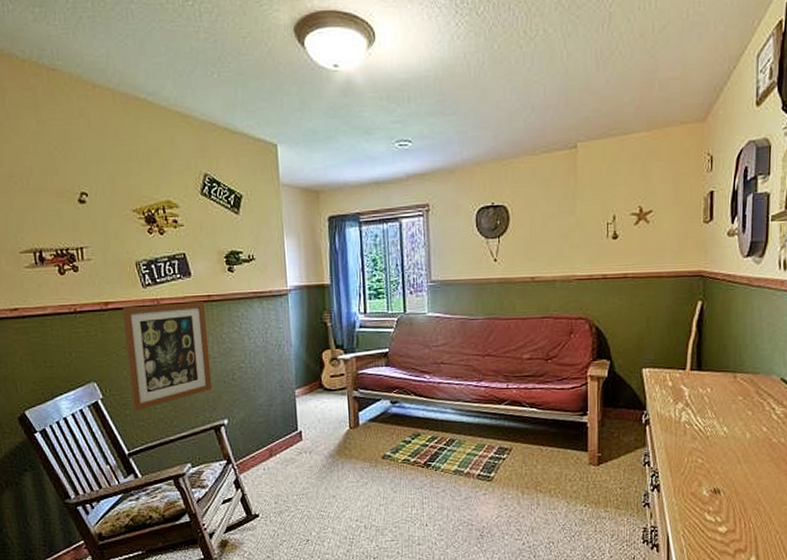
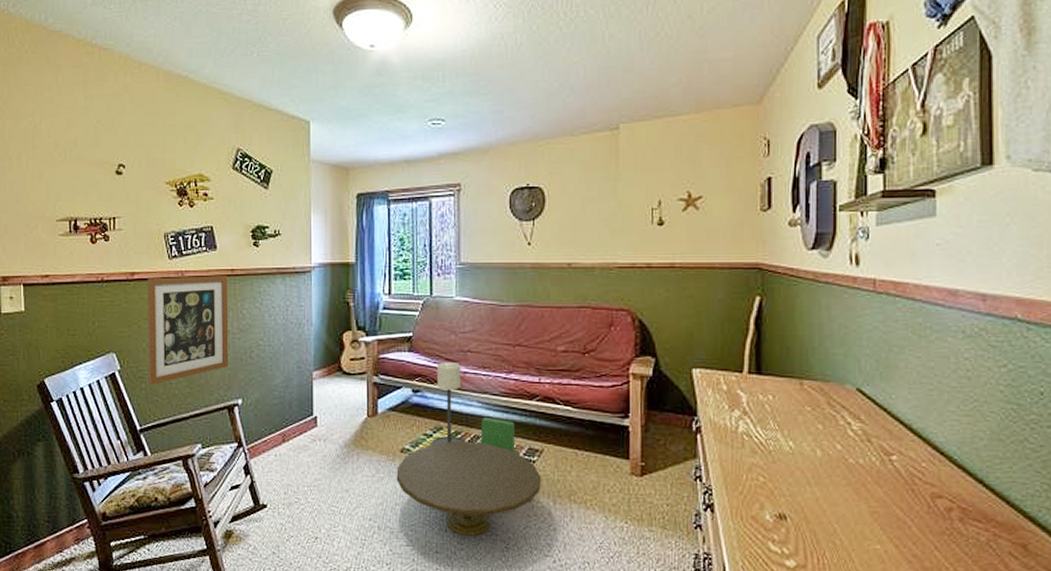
coffee table: none [379,374,511,528] -> present [396,362,542,536]

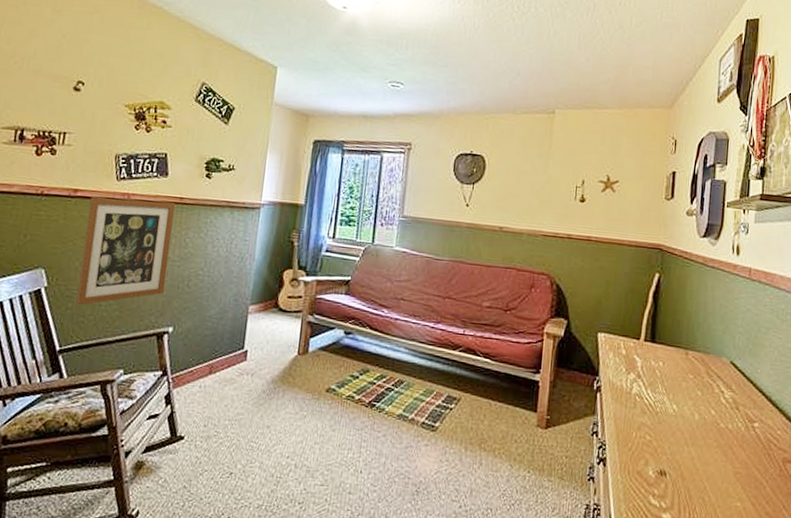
coffee table: present [396,362,542,536] -> none [318,307,457,478]

